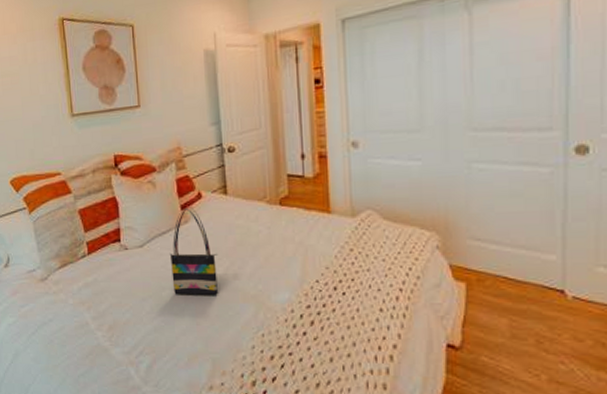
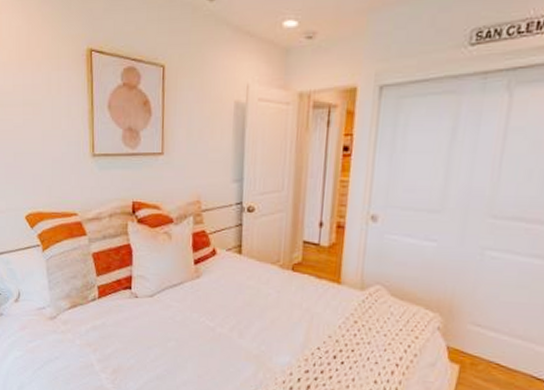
tote bag: present [169,207,218,296] -> none [178,262,225,352]

